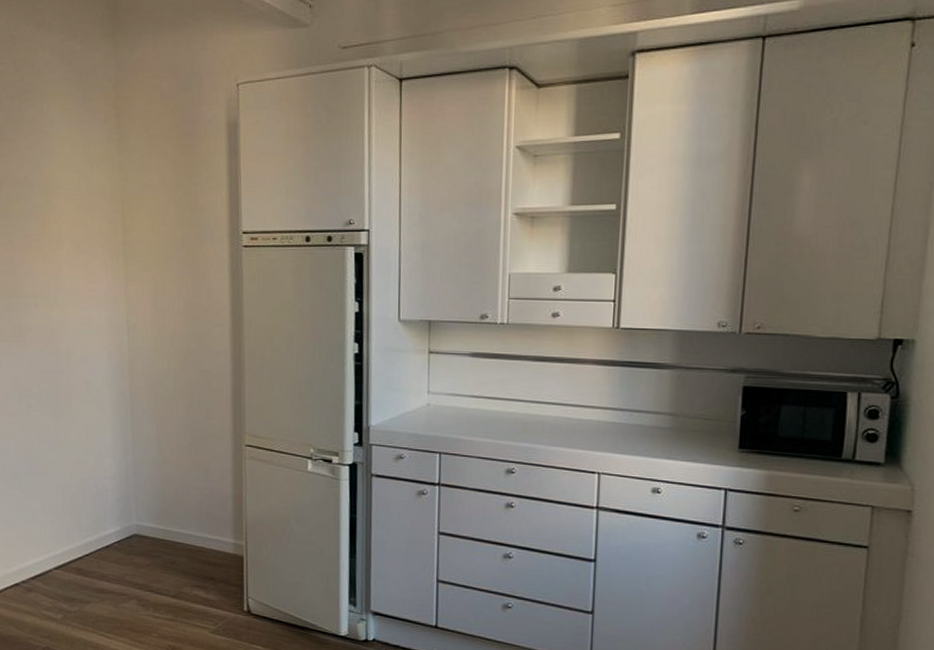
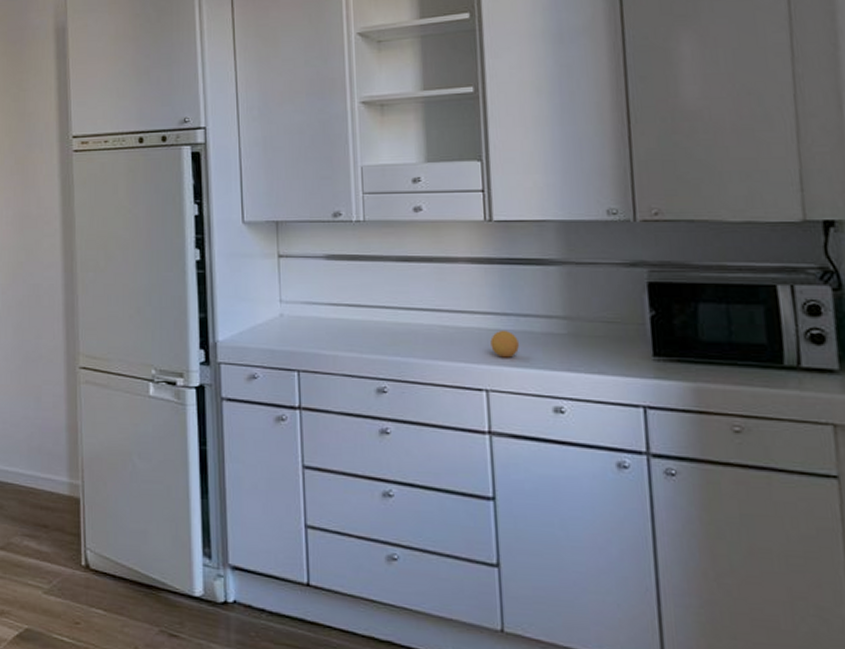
fruit: none [606,423,631,447] -> present [490,329,520,358]

